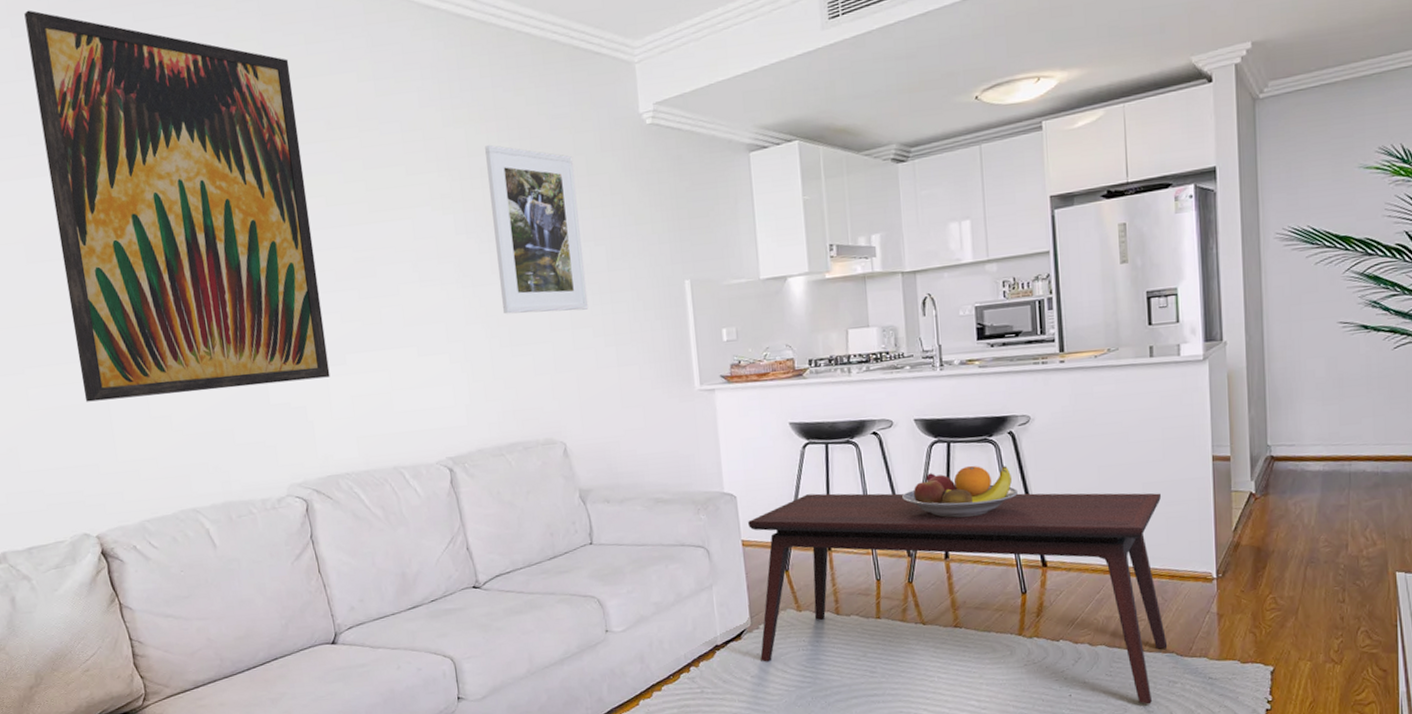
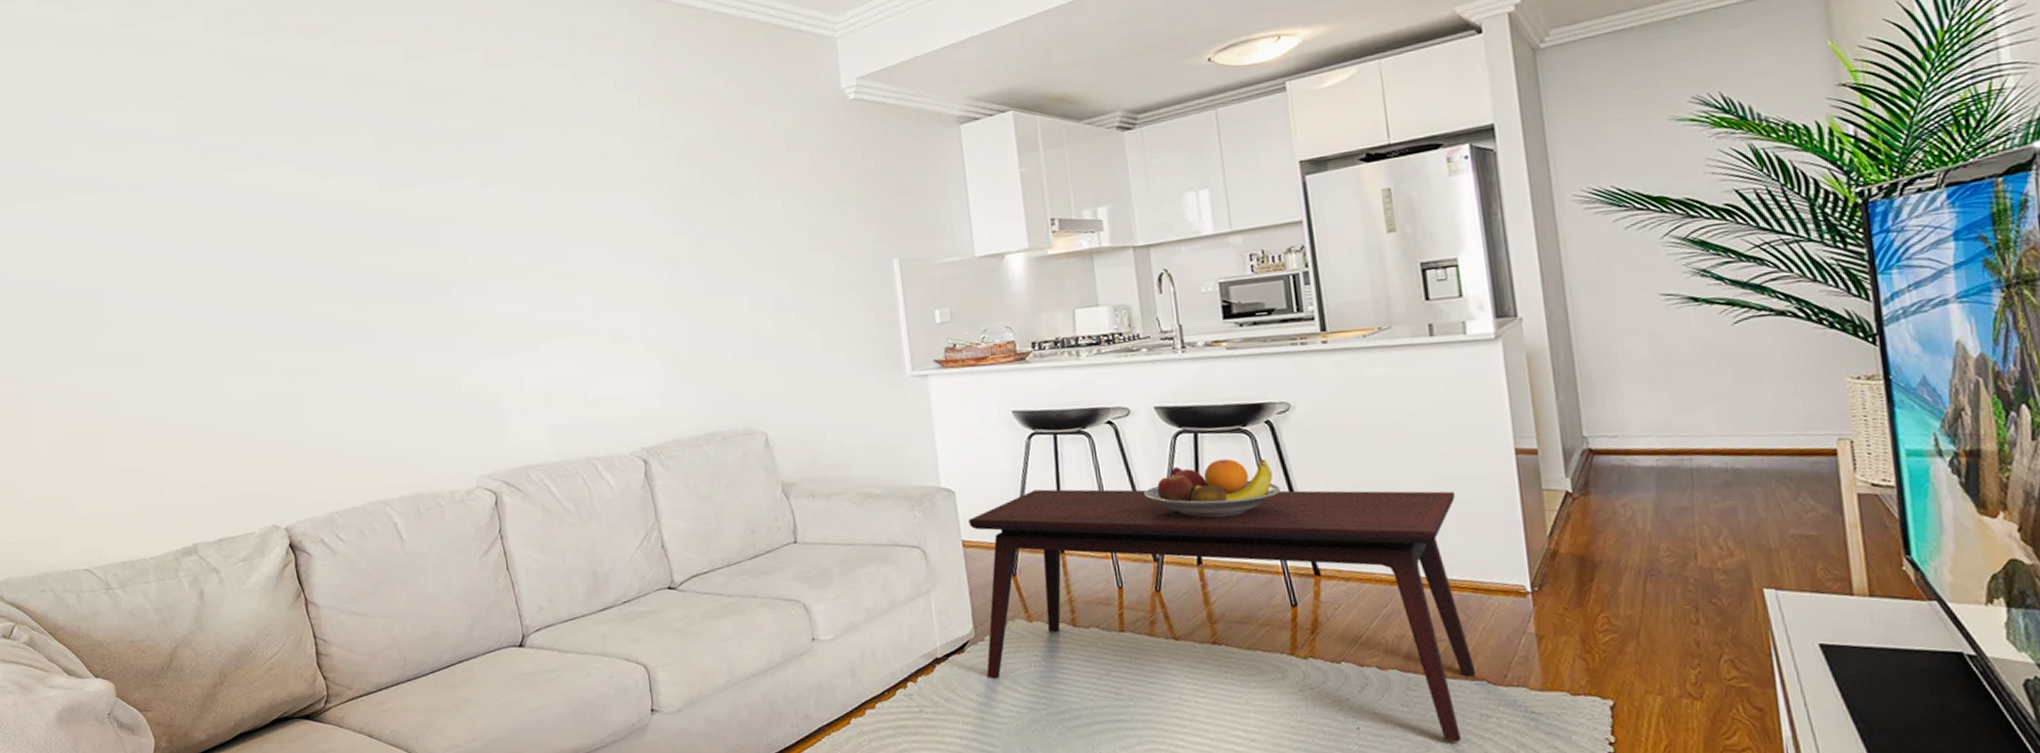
wall art: present [24,10,330,402] -> none [239,12,522,391]
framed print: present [485,144,589,314] -> none [682,125,791,298]

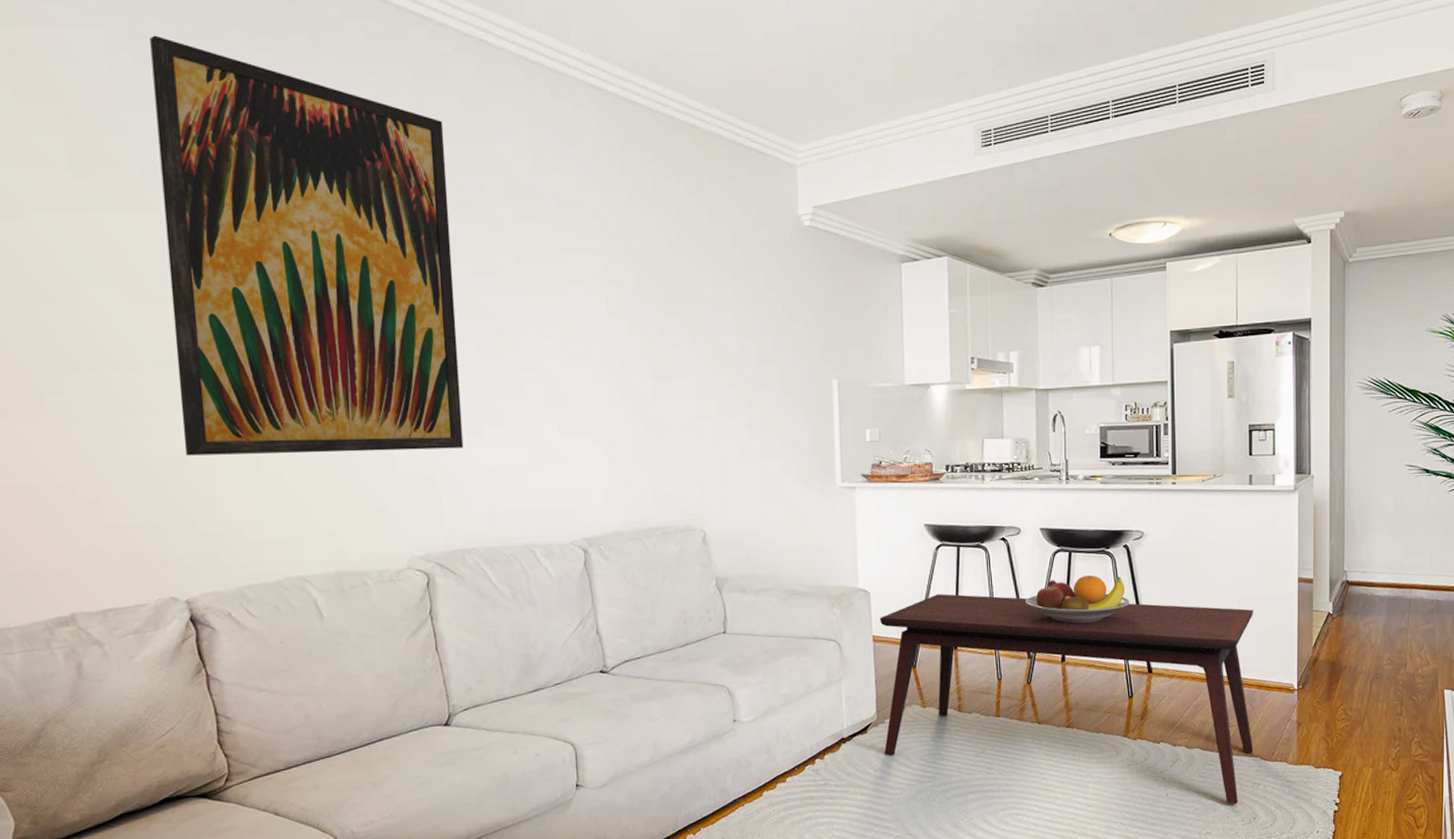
wall art: none [239,12,522,391] -> present [150,35,464,456]

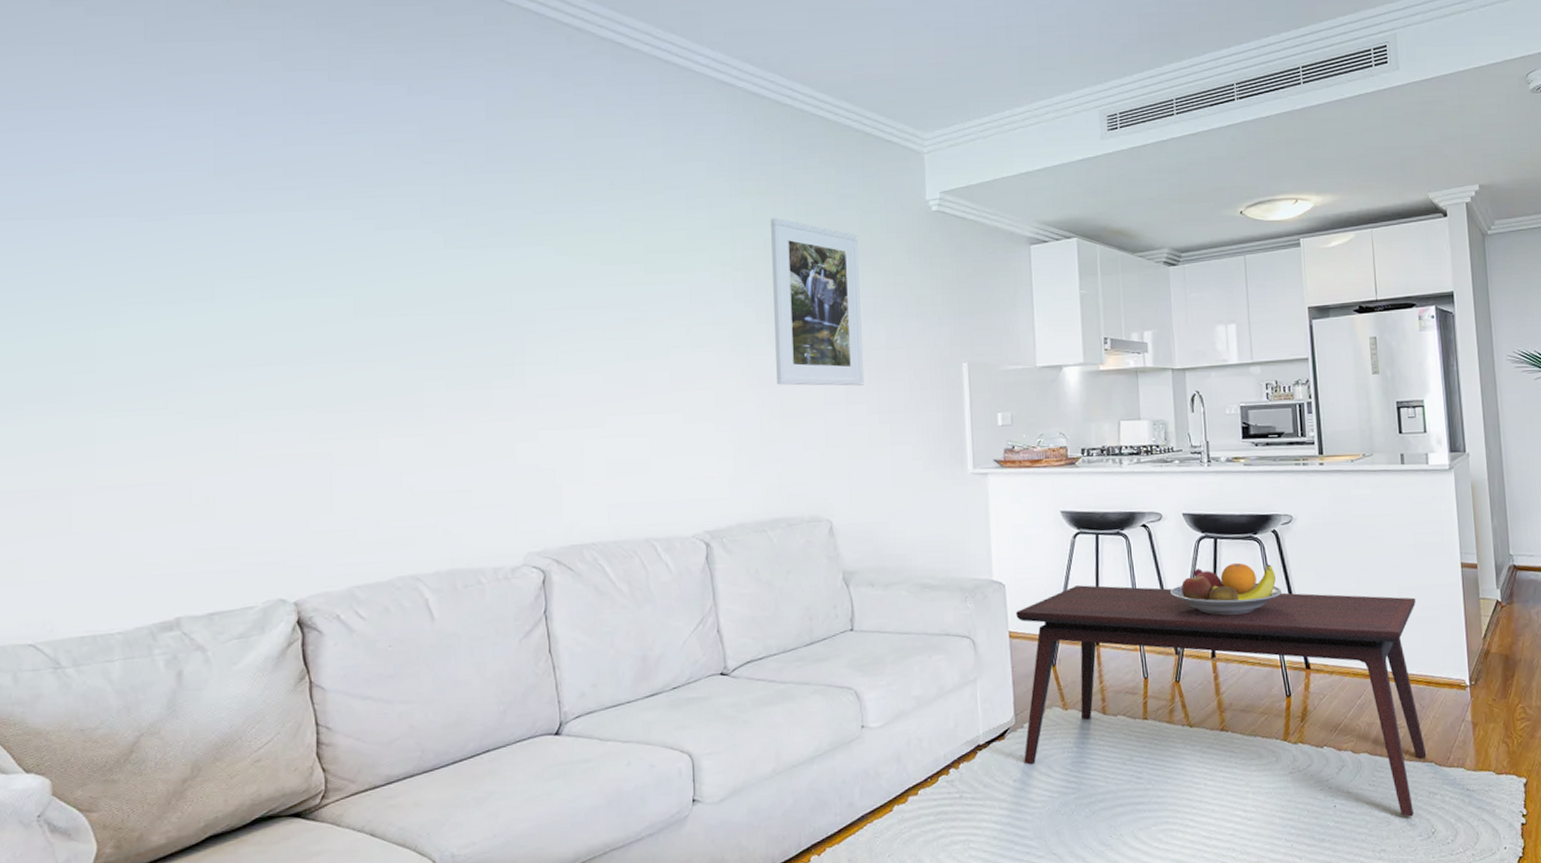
wall art: present [150,35,464,456] -> none [300,46,586,452]
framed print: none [643,229,737,400] -> present [771,217,865,386]

